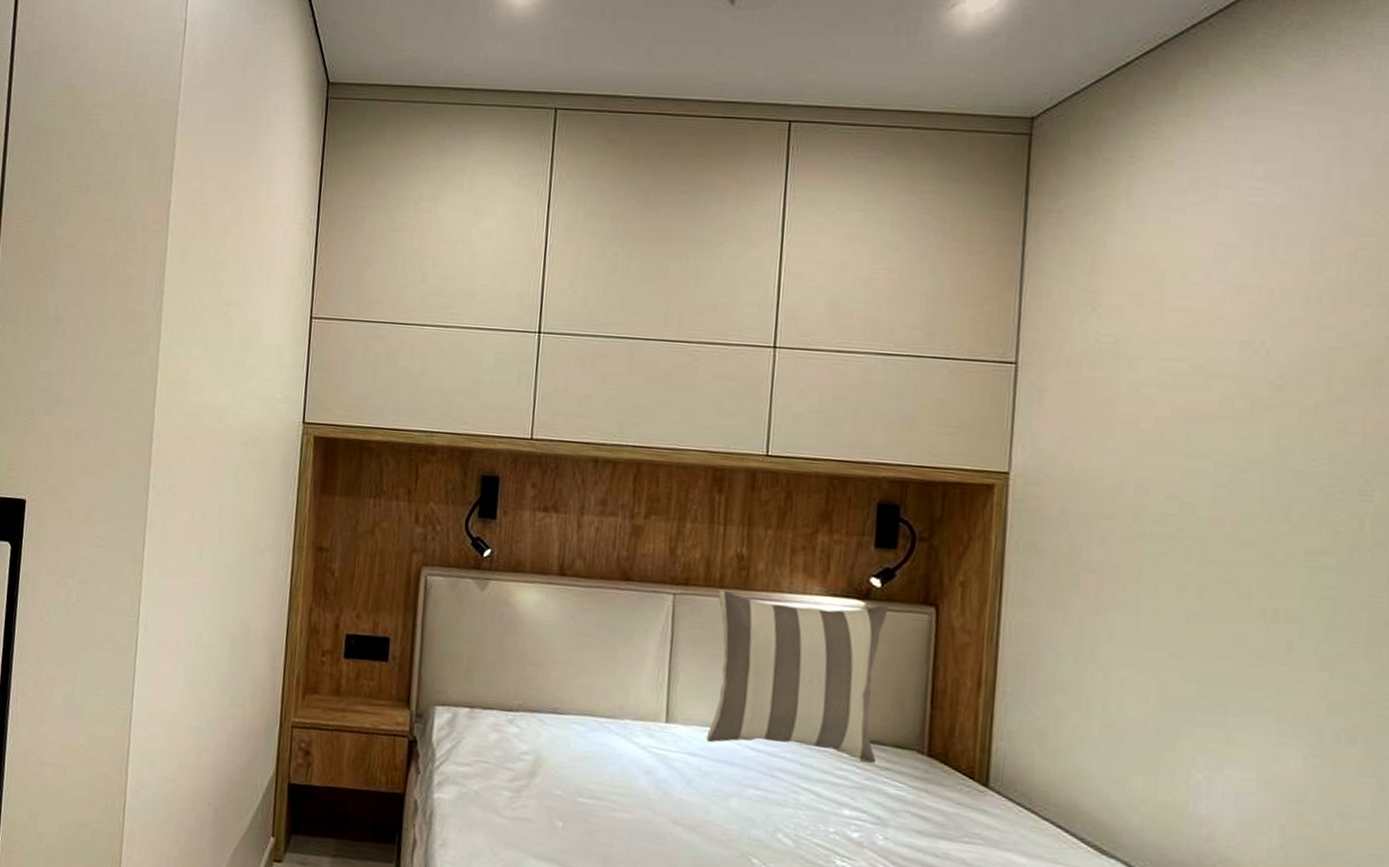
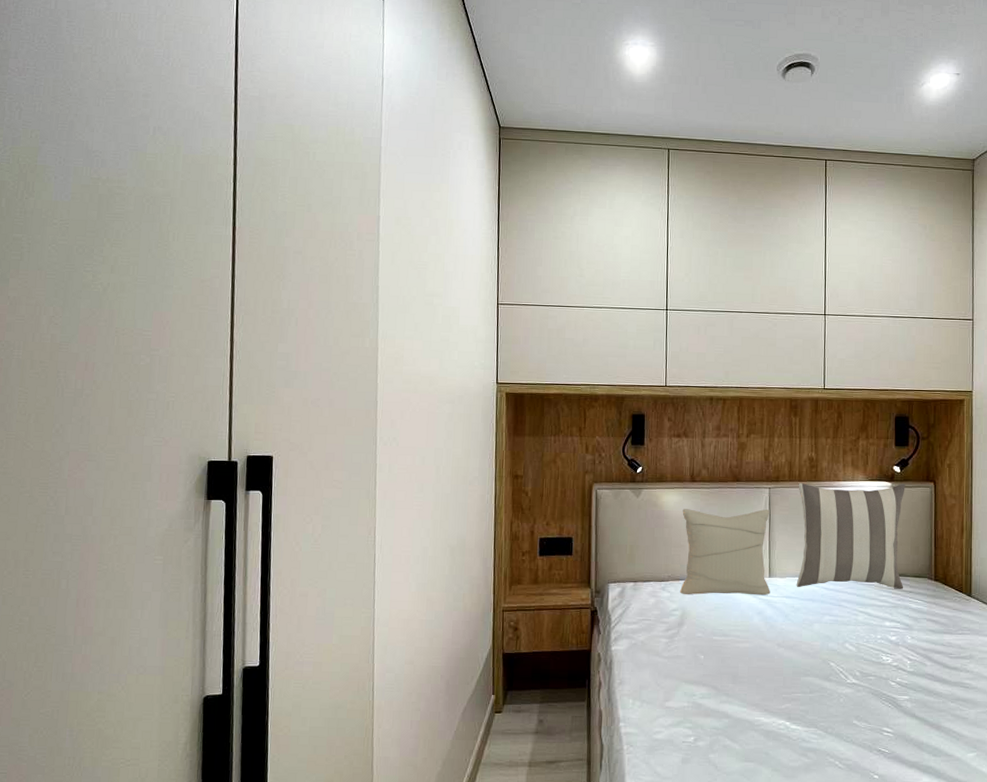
pillow: none [534,612,673,748] -> present [680,509,770,596]

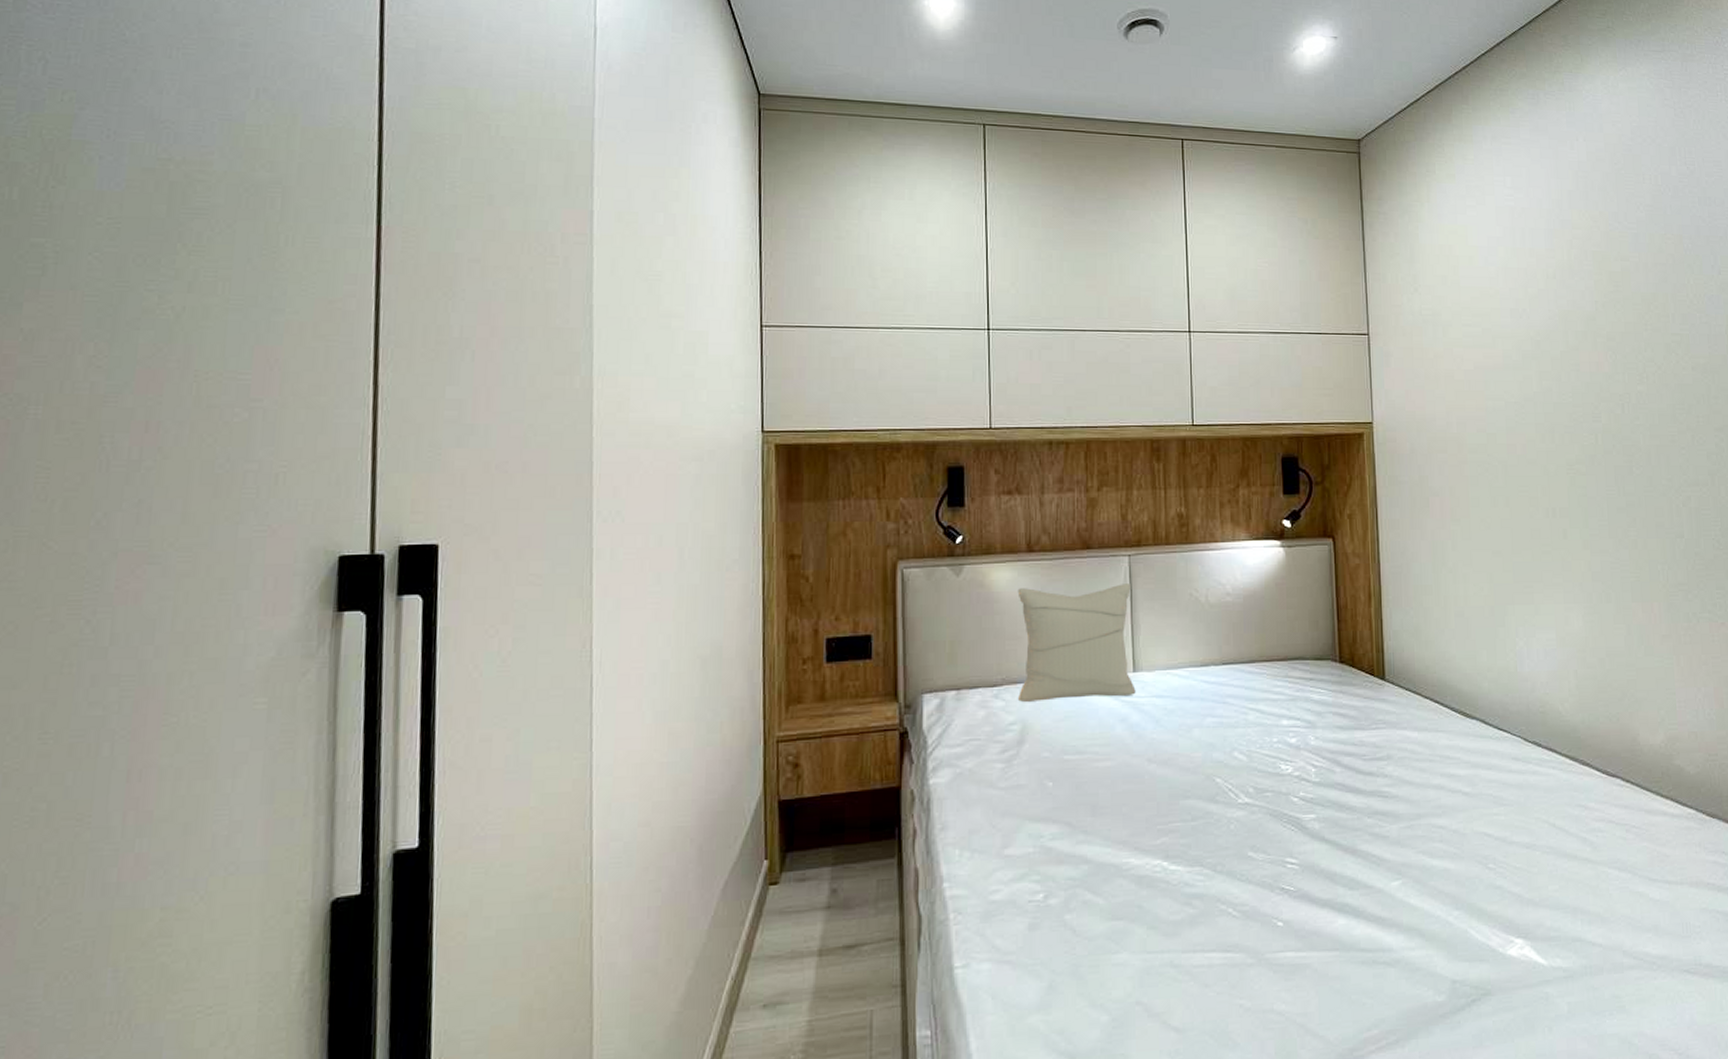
pillow: present [796,483,905,589] -> none [1165,542,1303,684]

